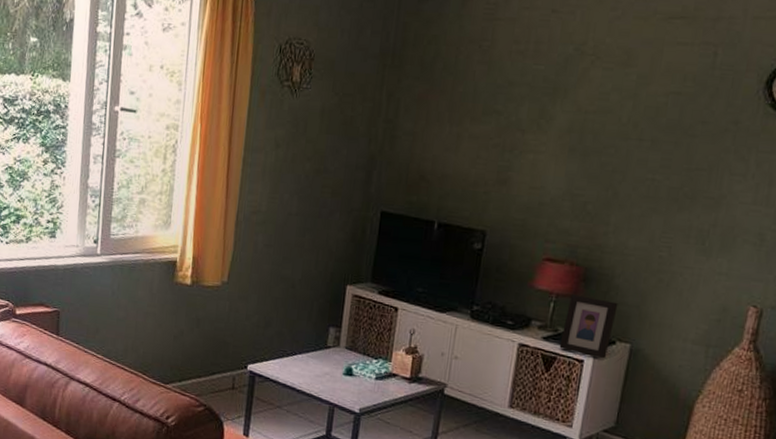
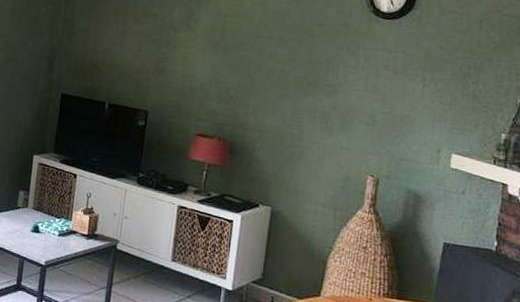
picture frame: present [559,294,618,359] -> none [212,164,259,220]

